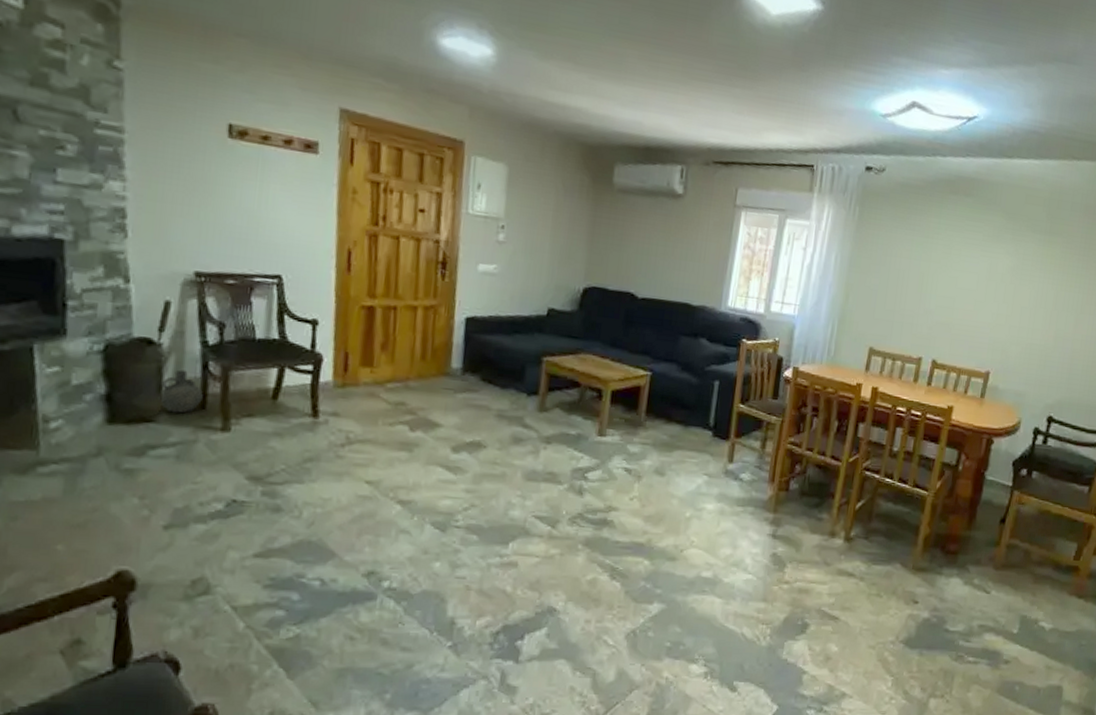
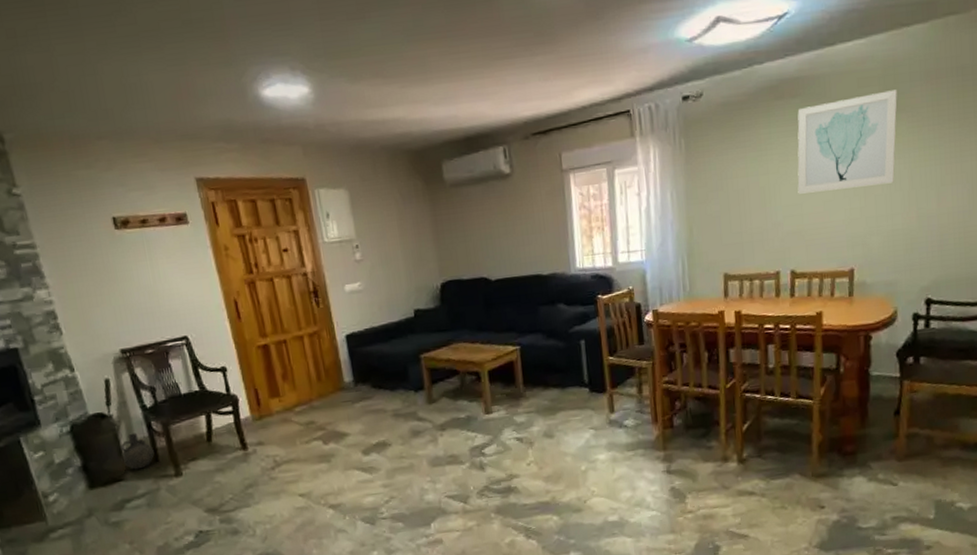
wall art: none [953,207,1058,300] -> present [797,90,897,194]

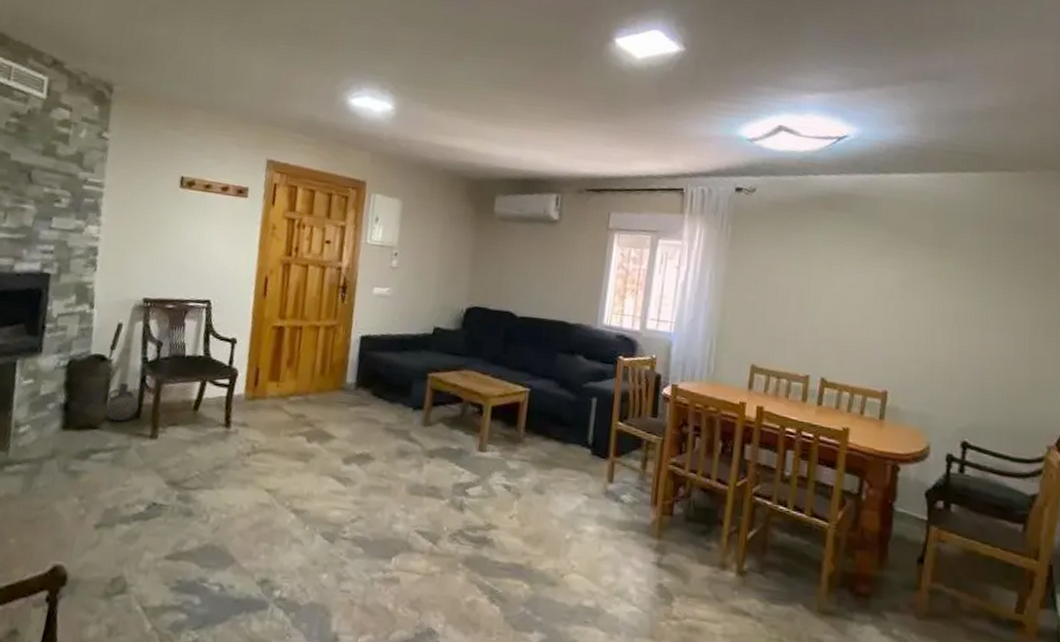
wall art: present [797,90,897,194] -> none [837,223,947,315]

